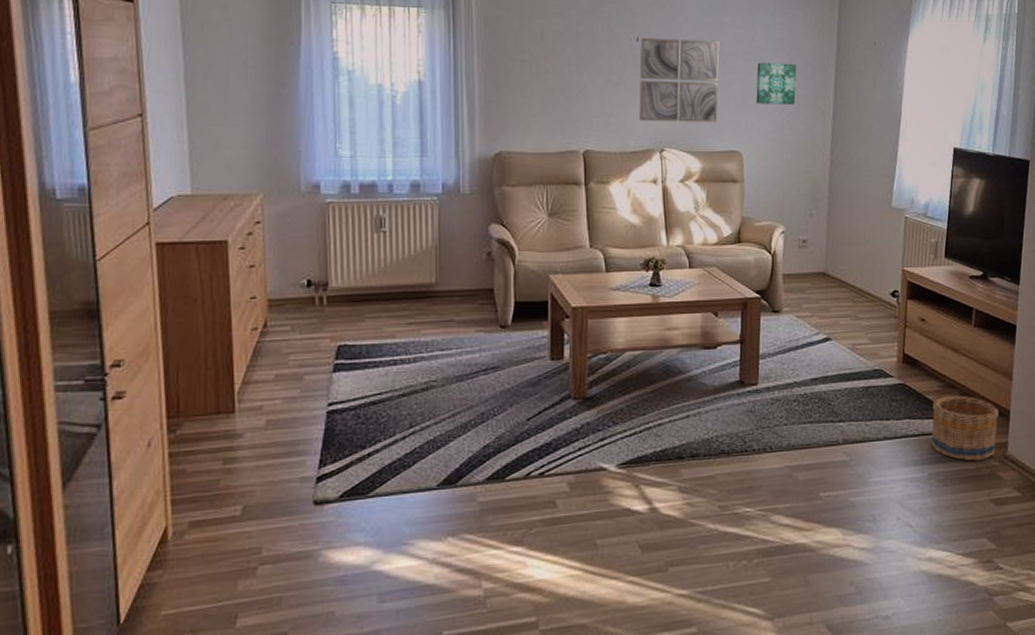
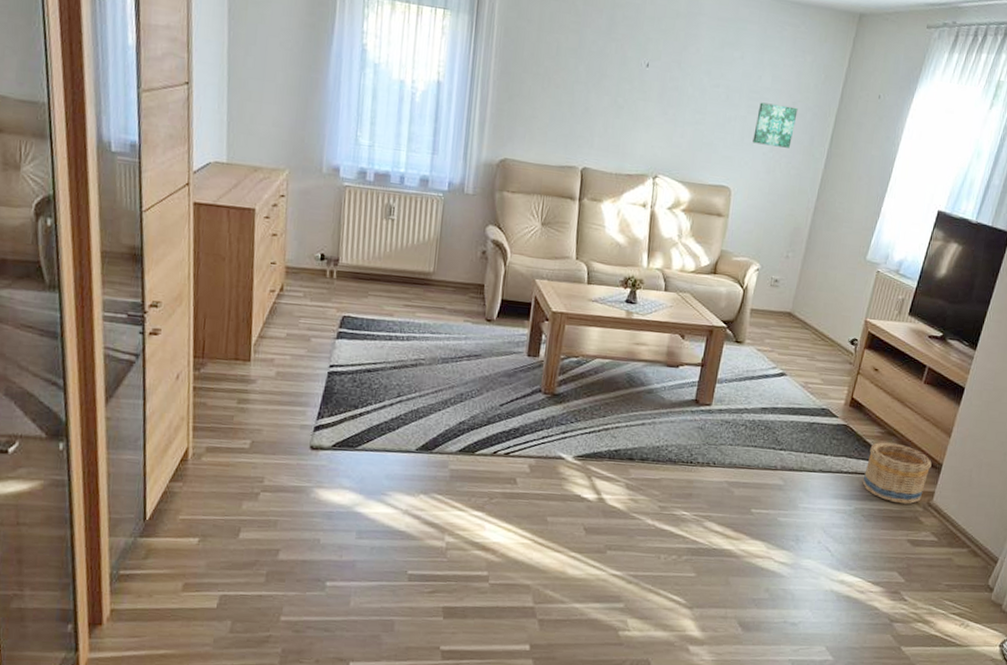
wall art: present [639,37,720,122] -> none [638,63,726,156]

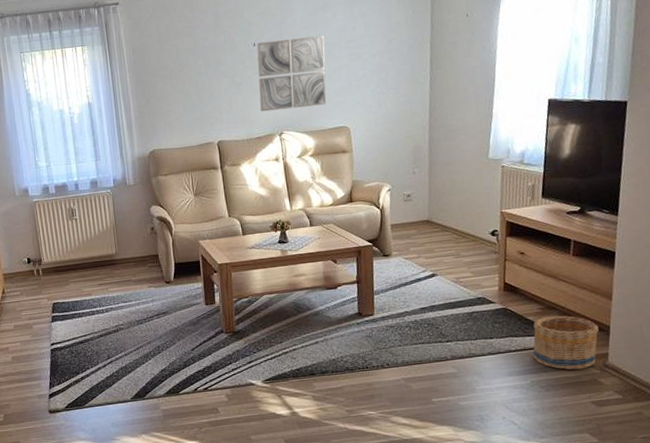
wall art: none [638,63,726,156] -> present [256,35,327,112]
wall art: present [752,102,798,148] -> none [358,44,395,85]

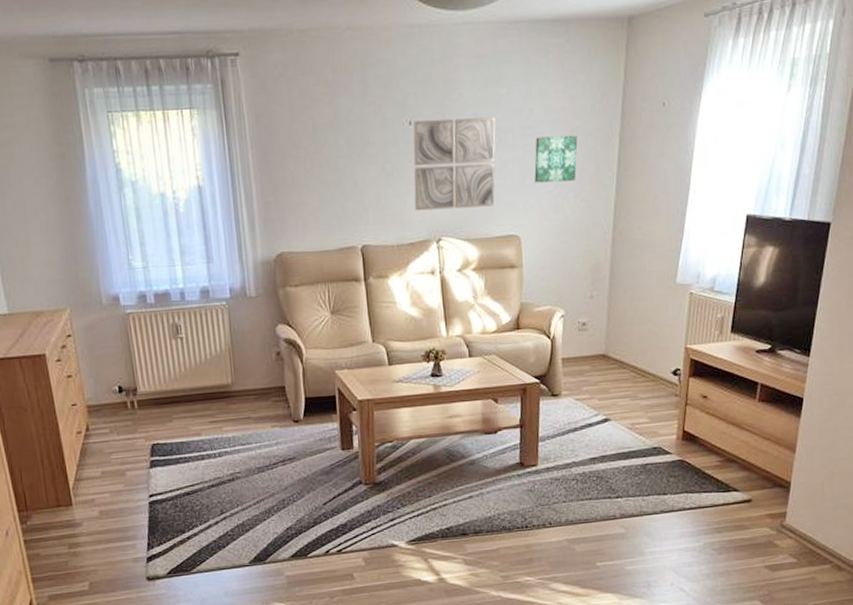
wall art: none [358,44,395,85] -> present [534,135,578,183]
basket: present [533,315,599,370] -> none [708,469,779,531]

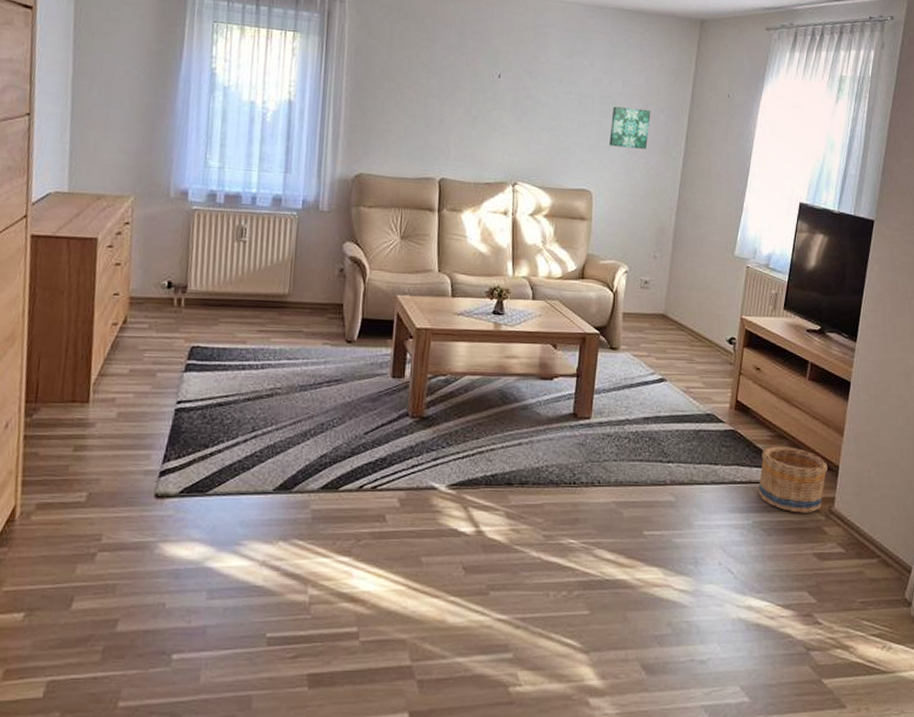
wall art: present [413,117,496,211] -> none [495,74,578,161]
basket: none [708,469,779,531] -> present [758,446,828,513]

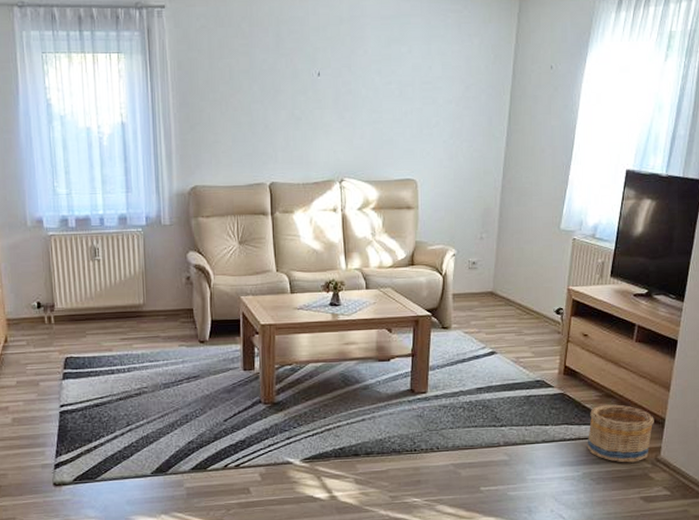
wall art: present [609,106,651,149] -> none [431,91,472,133]

